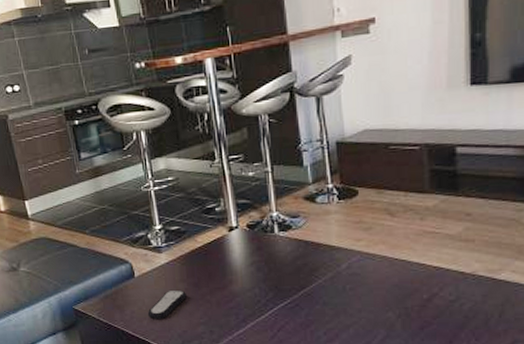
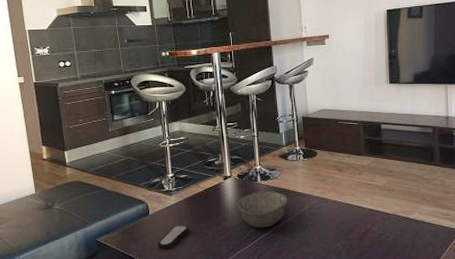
bowl: none [247,244,318,293] -> present [237,190,288,228]

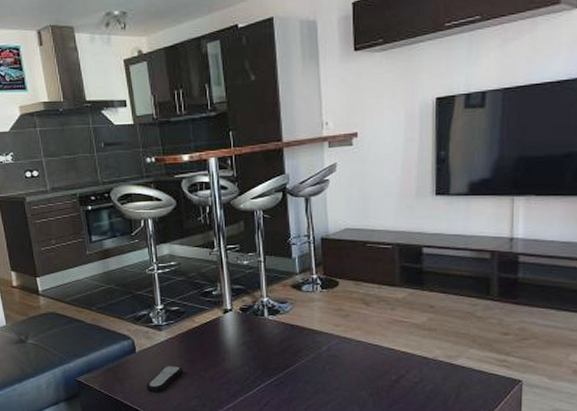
bowl: present [237,190,288,228] -> none [239,327,302,371]

